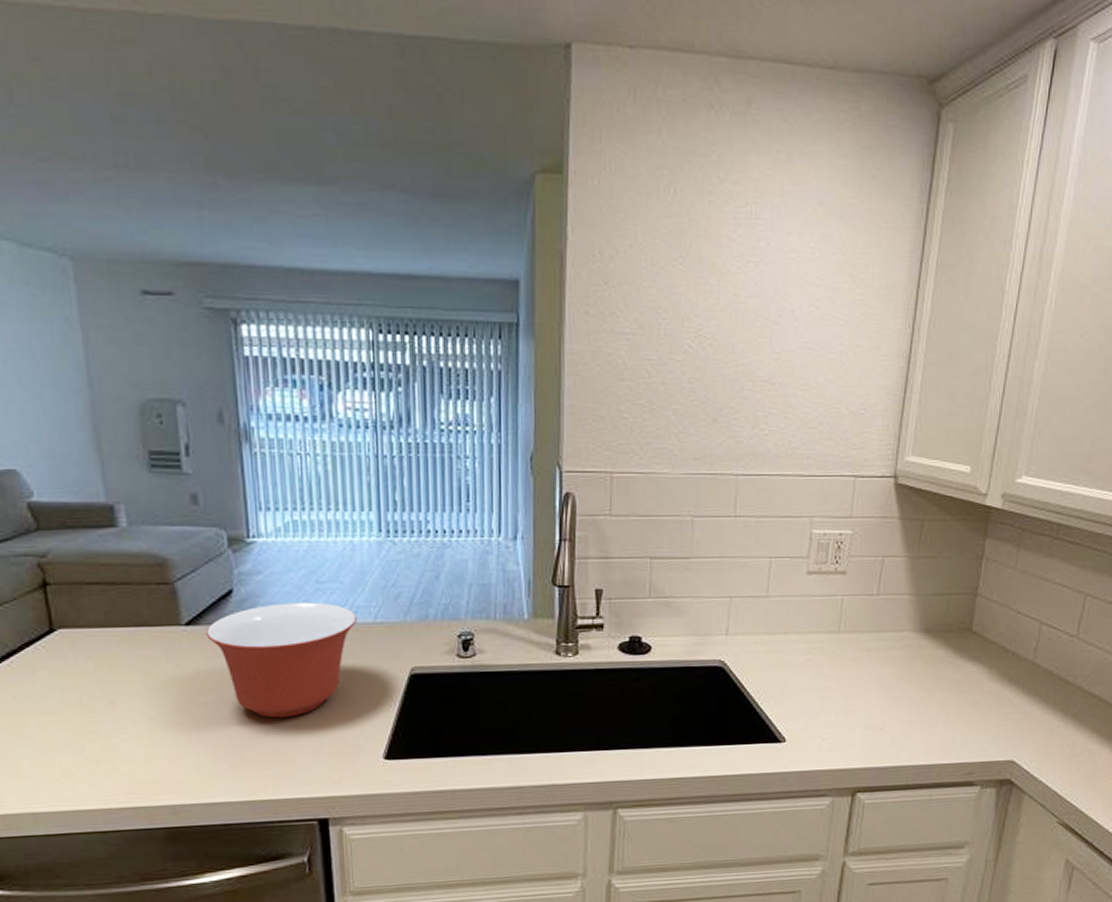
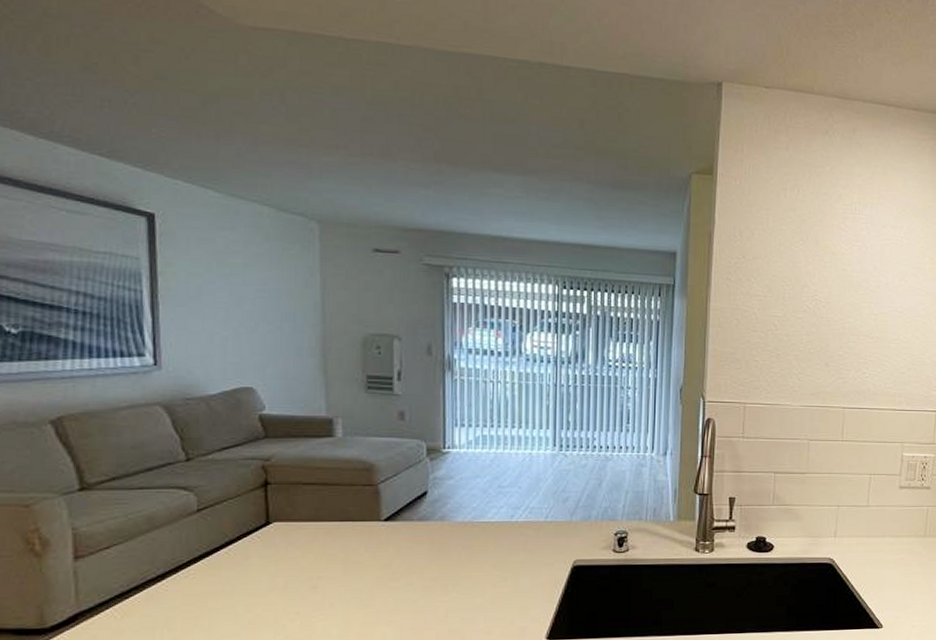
mixing bowl: present [206,602,357,718] -> none [402,503,530,603]

